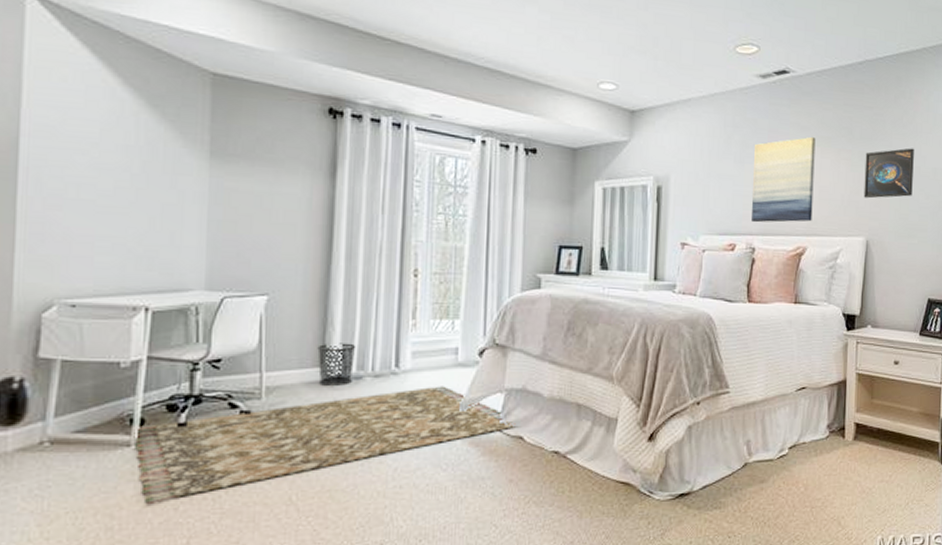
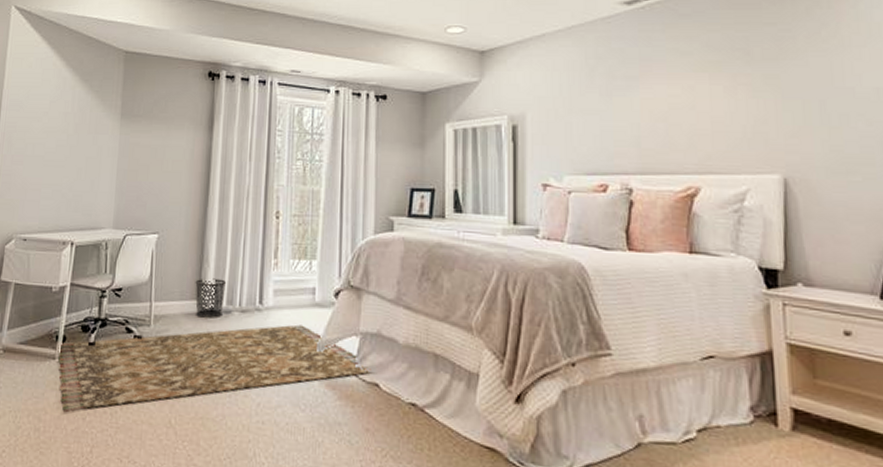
wall art: present [752,136,816,223] -> none [624,62,705,161]
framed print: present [863,148,914,199] -> none [771,65,846,129]

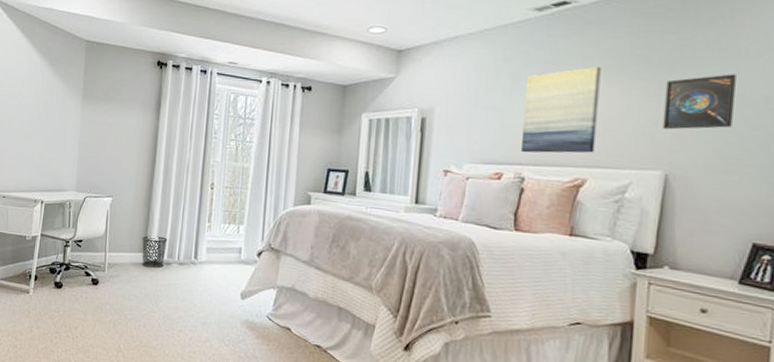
rug: present [57,324,371,413] -> none [30,277,285,335]
wall art: none [624,62,705,161] -> present [521,66,601,153]
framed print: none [771,65,846,129] -> present [662,74,736,130]

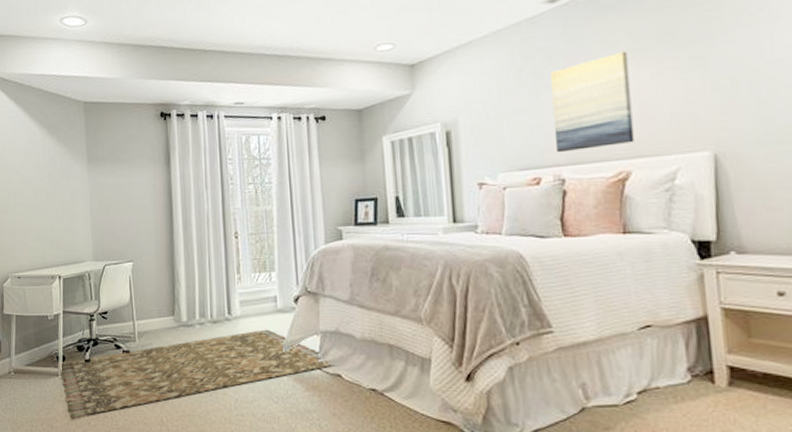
rug: none [30,277,285,335] -> present [59,329,333,420]
waste bin: present [142,236,168,268] -> none [170,296,198,330]
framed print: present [662,74,736,130] -> none [698,38,776,107]

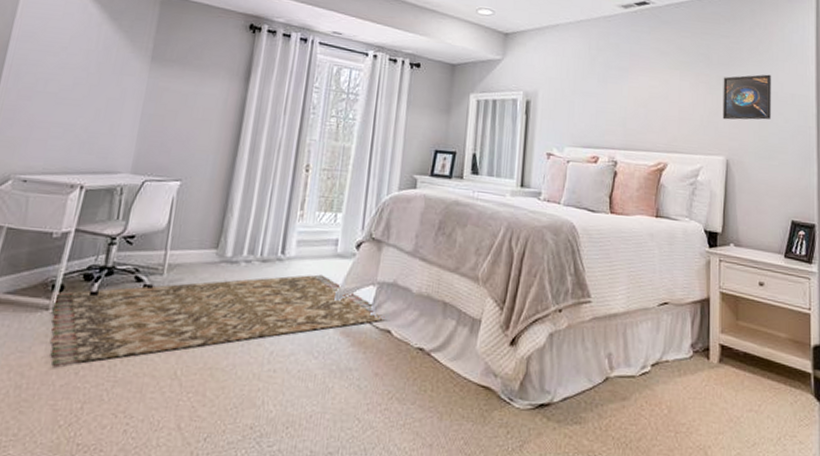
wall art: present [551,51,635,153] -> none [614,61,675,139]
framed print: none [698,38,776,107] -> present [722,74,771,120]

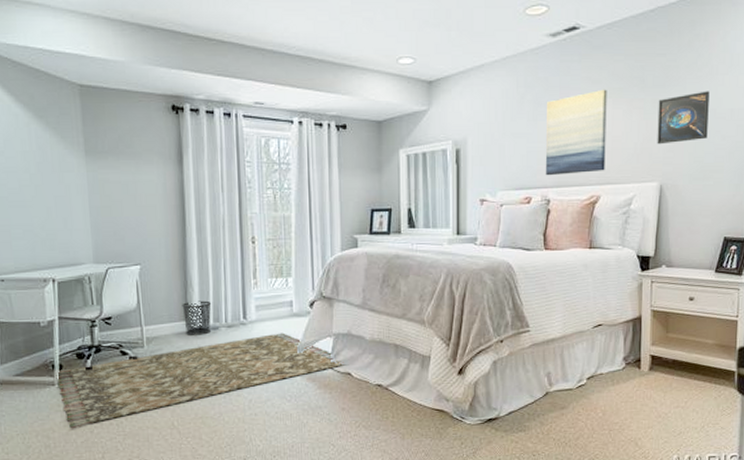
waste bin: none [214,228,250,268] -> present [182,300,212,335]
wall art: none [614,61,675,139] -> present [546,89,607,176]

